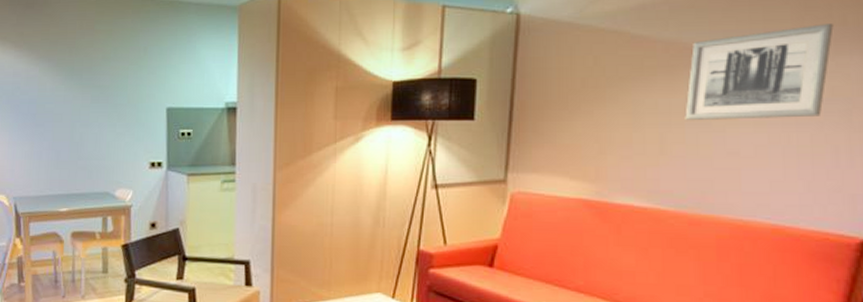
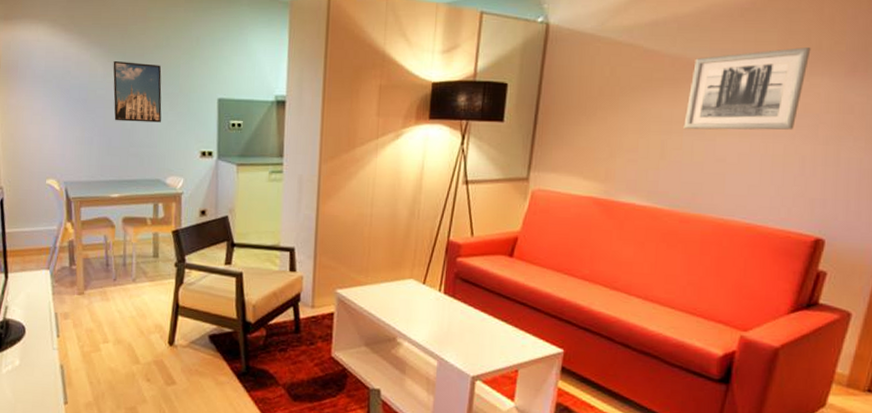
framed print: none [61,74,110,135] -> present [113,60,162,123]

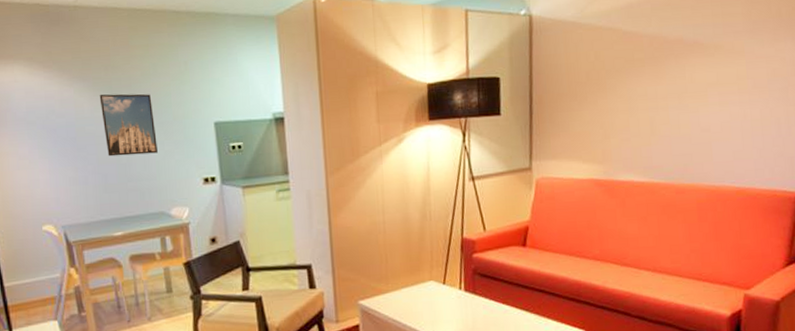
wall art: present [683,47,811,130] -> none [668,16,772,105]

